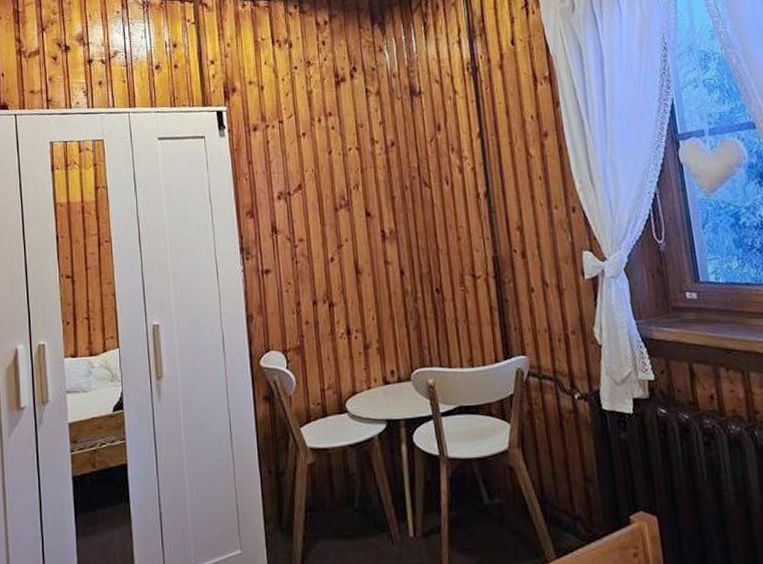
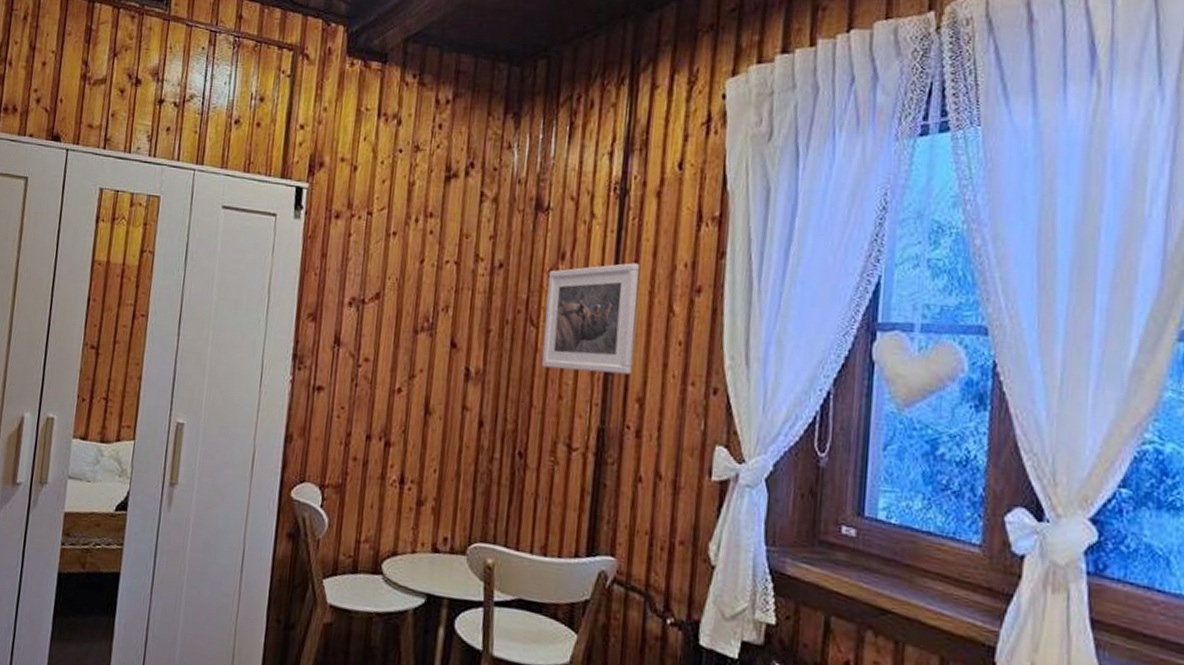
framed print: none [431,122,509,217] -> present [541,262,639,375]

